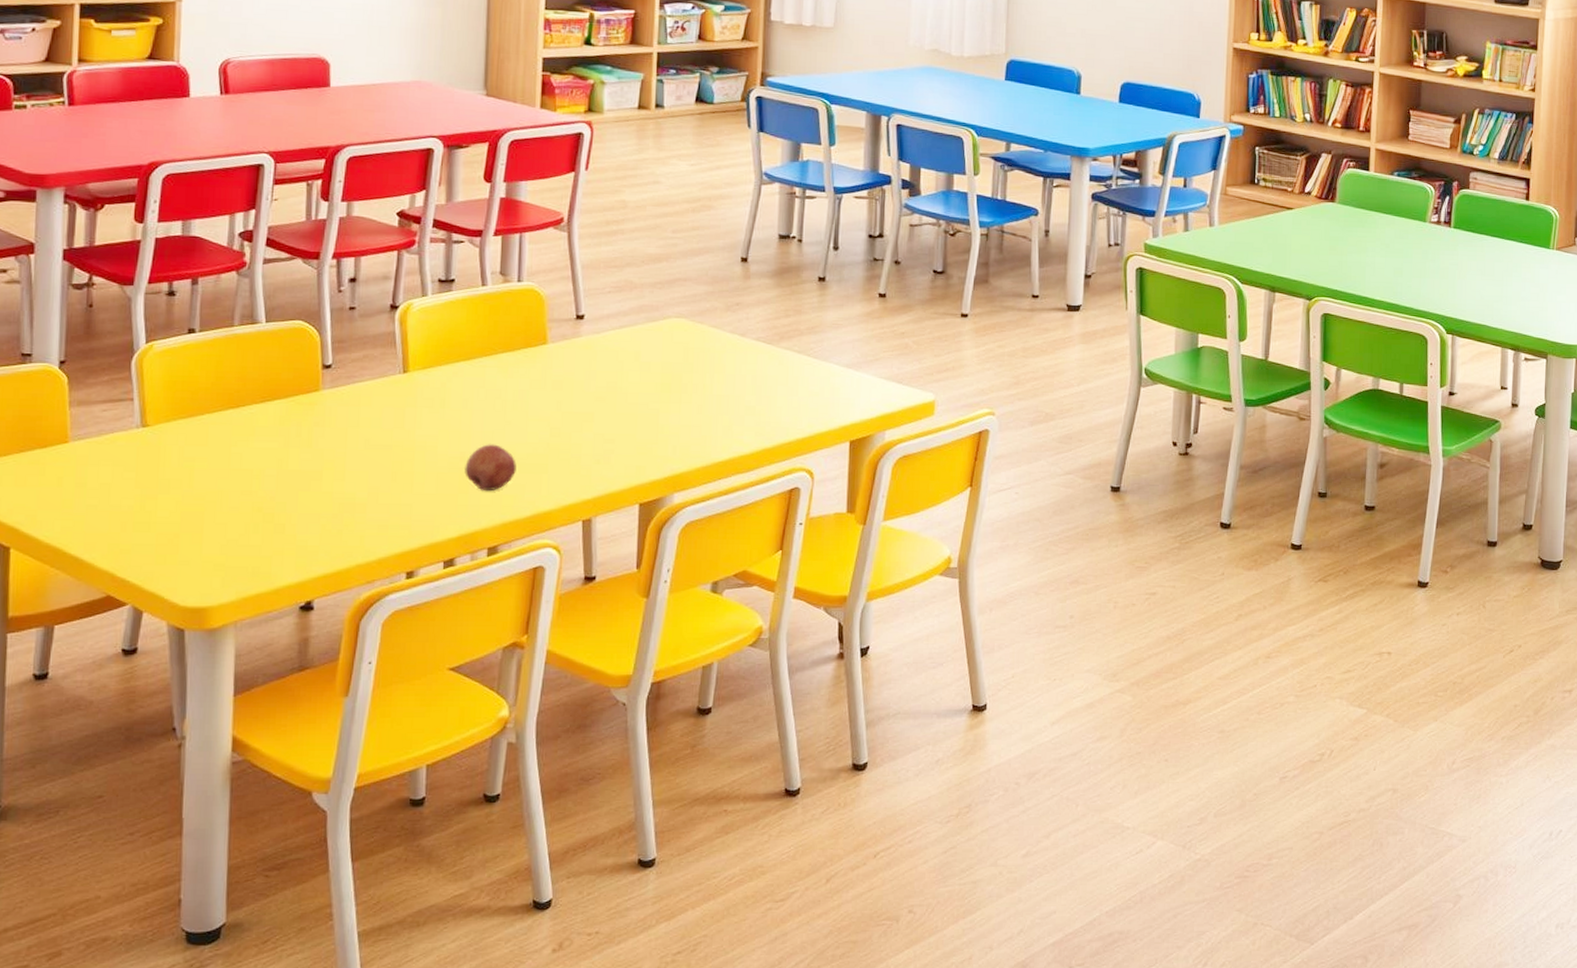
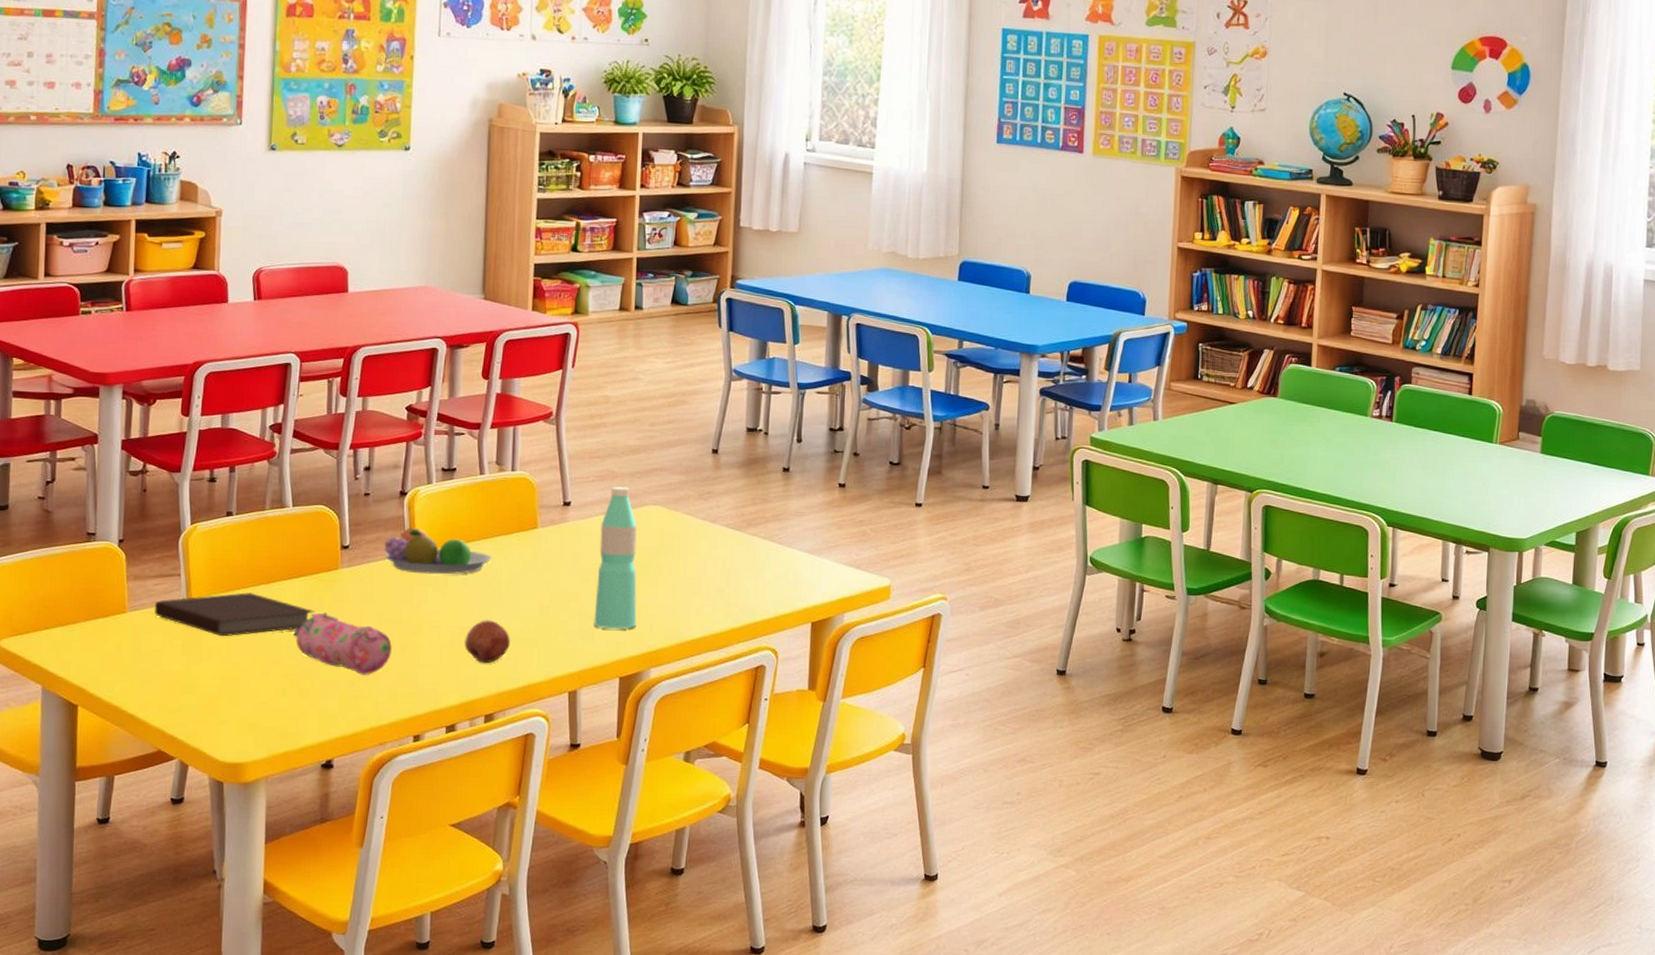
notebook: none [103,418,293,468] -> present [155,592,316,637]
pencil case: none [267,439,381,507] -> present [293,613,392,675]
fruit bowl: none [372,344,496,395] -> present [384,527,492,575]
water bottle: none [610,297,659,452] -> present [594,486,637,630]

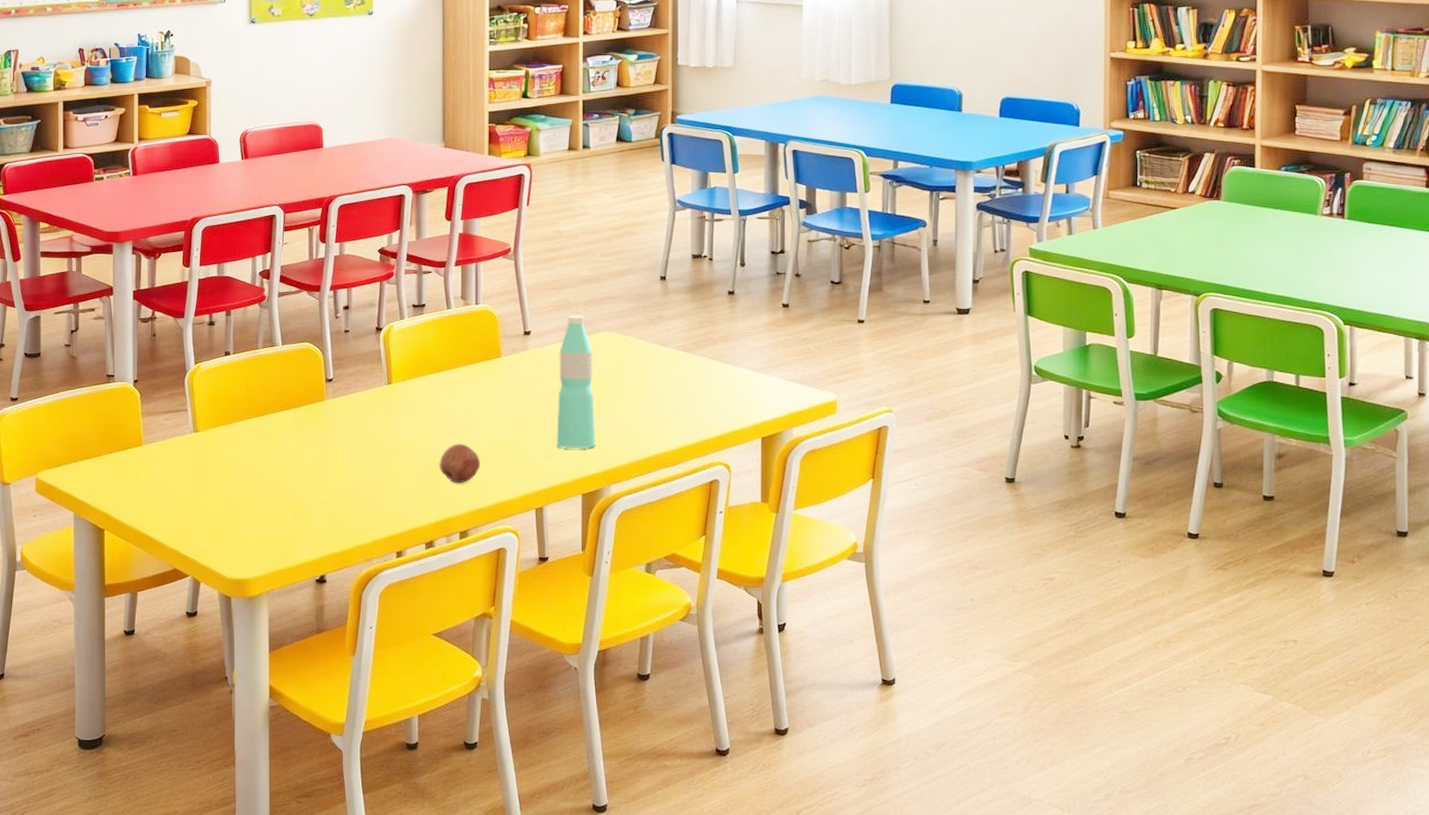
notebook: present [155,592,316,637] -> none [167,424,305,465]
pencil case: present [293,613,392,675] -> none [287,441,374,497]
fruit bowl: present [384,527,492,575] -> none [364,360,461,403]

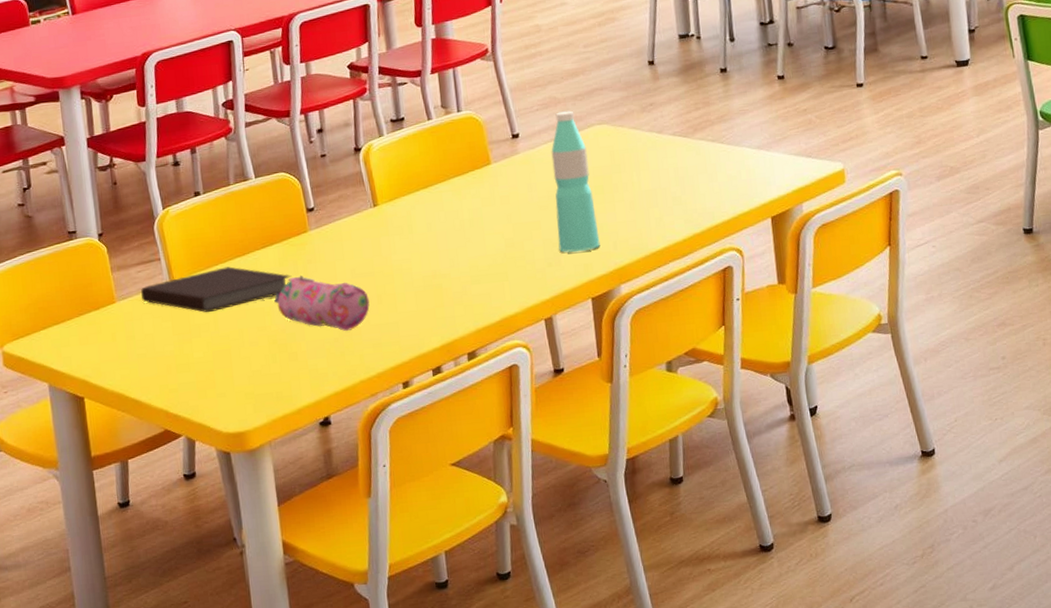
notebook: none [167,424,305,465] -> present [141,266,292,313]
pencil case: none [287,441,374,497] -> present [274,276,370,331]
fruit: present [439,443,480,484] -> none [437,260,482,304]

